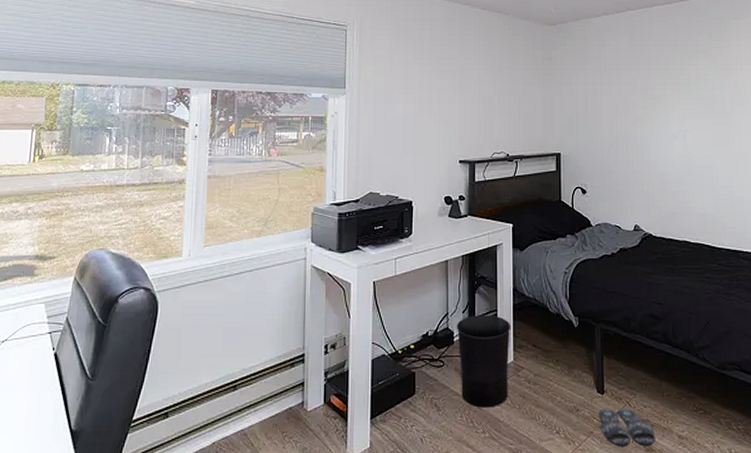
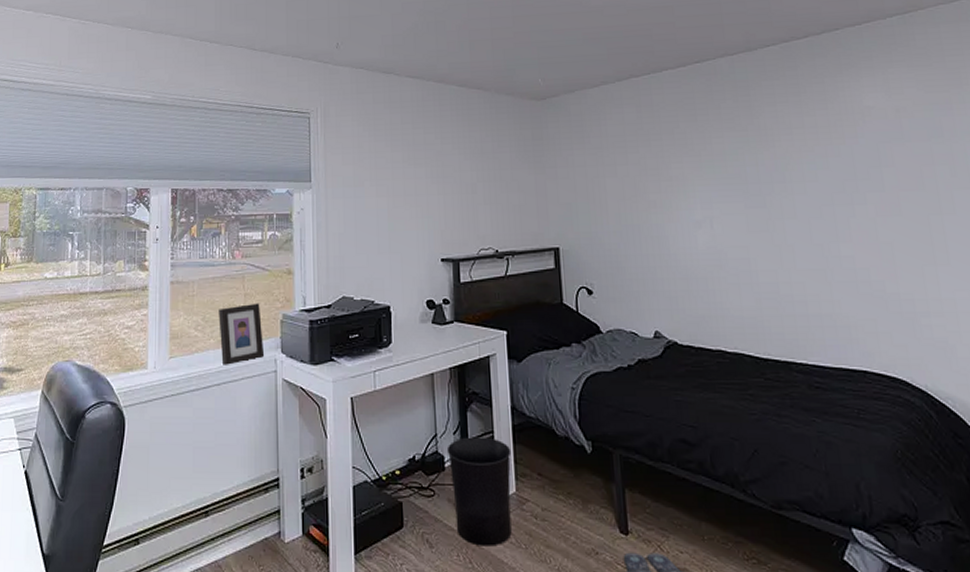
picture frame: none [253,197,296,253] -> present [219,303,265,365]

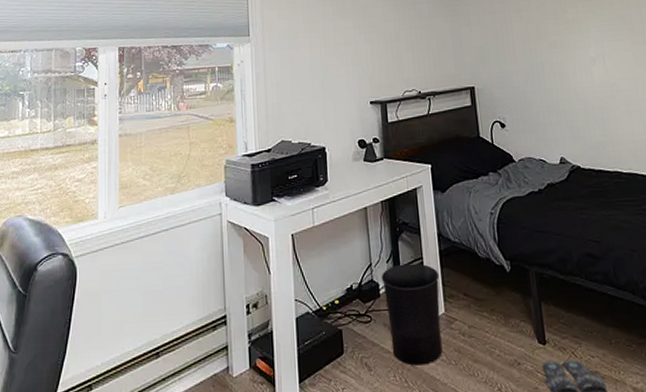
picture frame: present [219,303,265,365] -> none [165,150,210,211]

